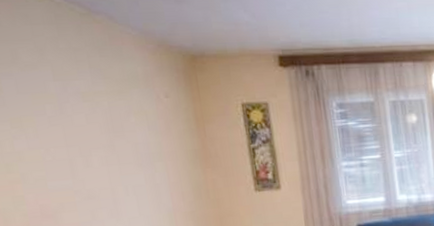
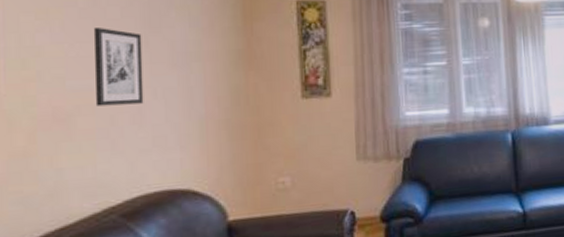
wall art: none [64,133,118,204] -> present [93,28,144,107]

